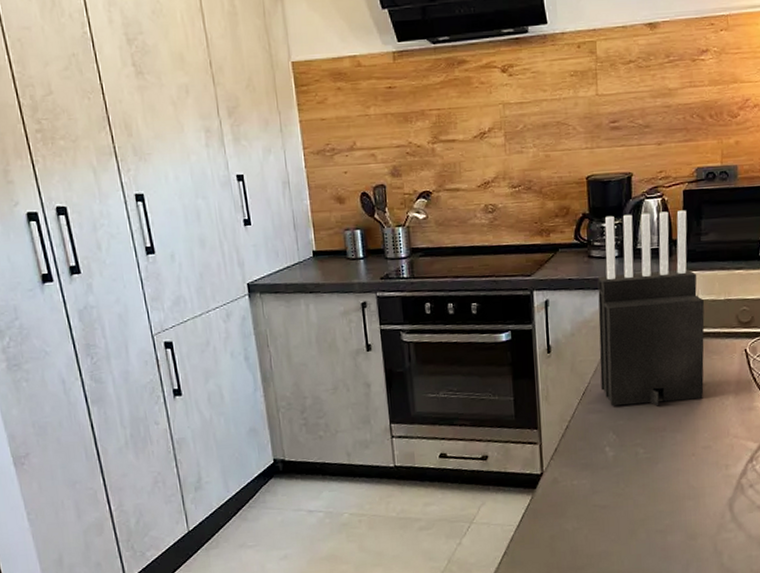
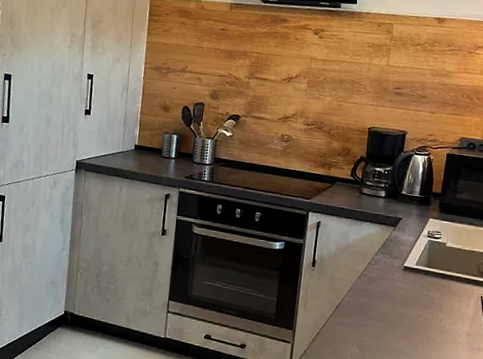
knife block: present [597,210,705,407] -> none [353,162,452,332]

